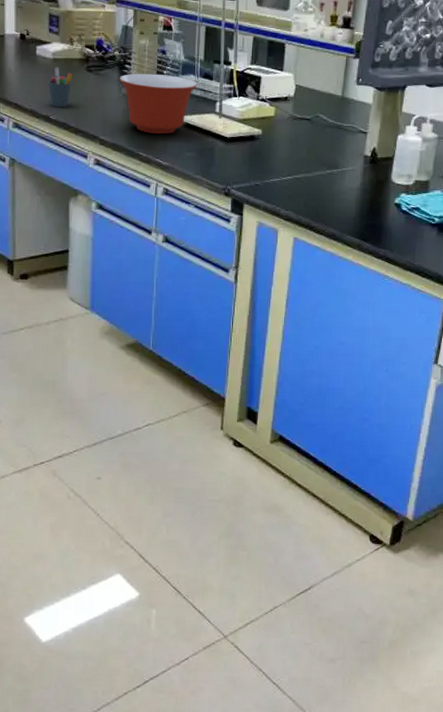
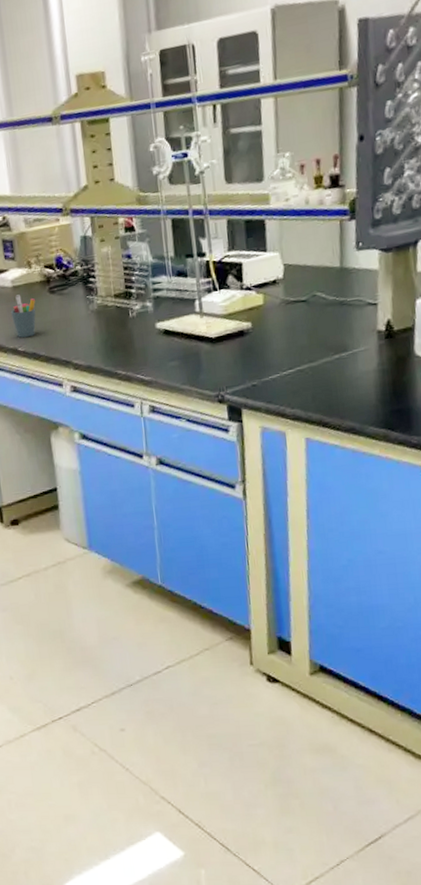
mixing bowl: present [119,73,198,134] -> none [85,280,172,349]

